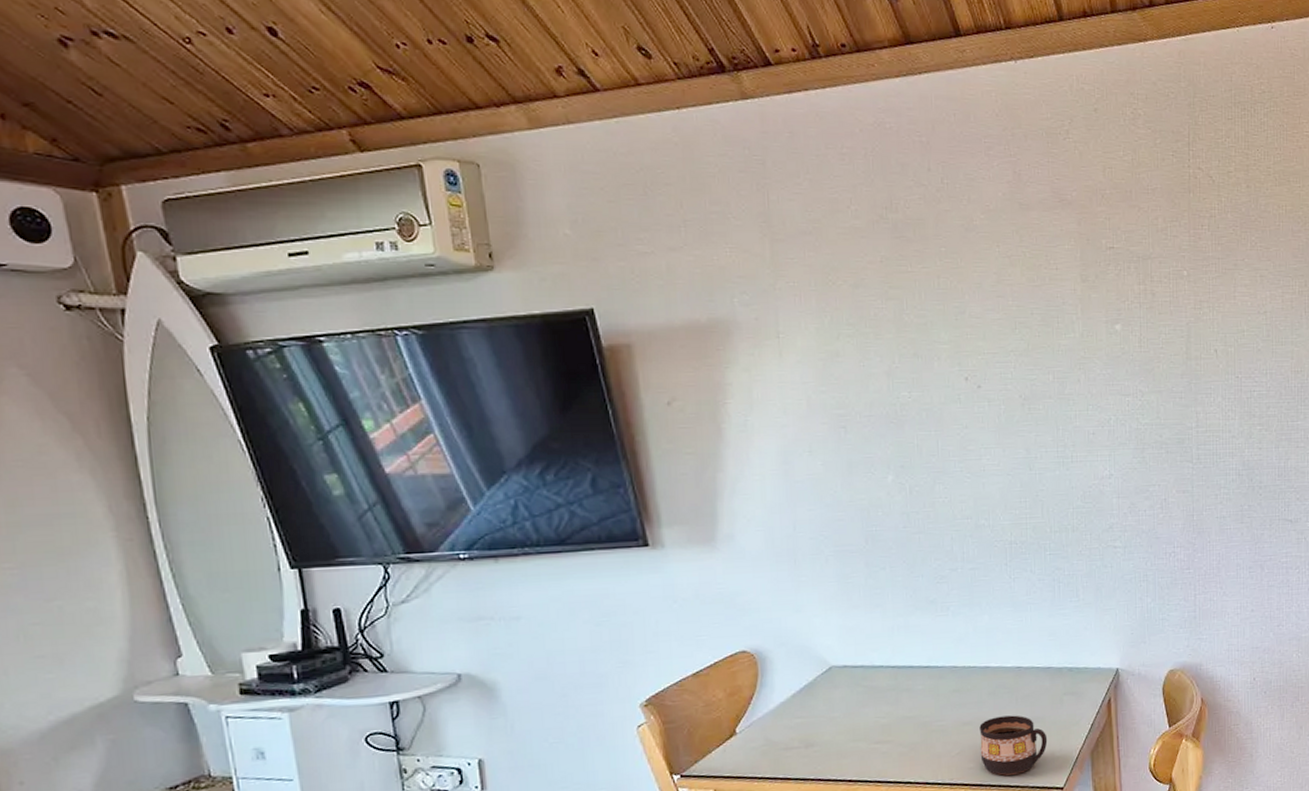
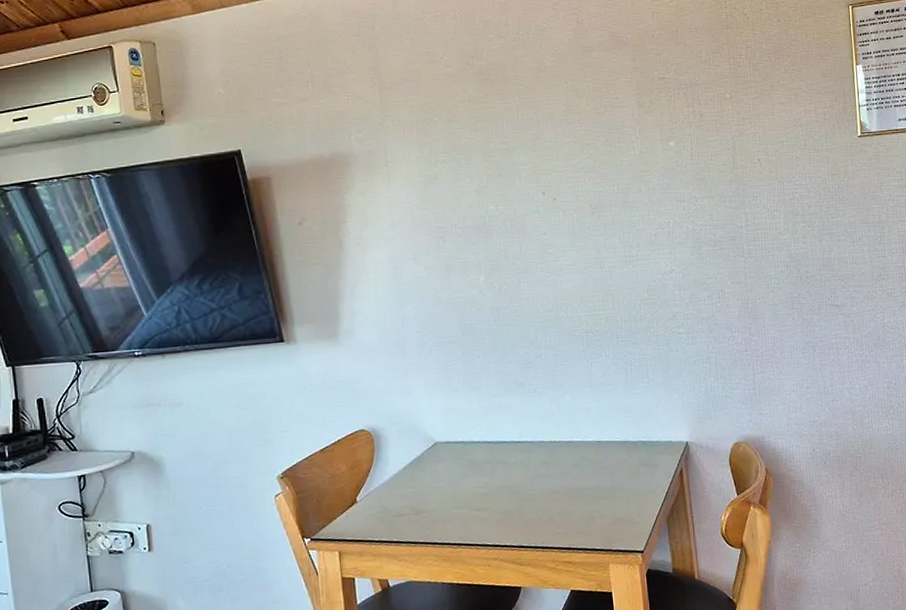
cup: present [979,715,1048,776] -> none [566,484,627,540]

